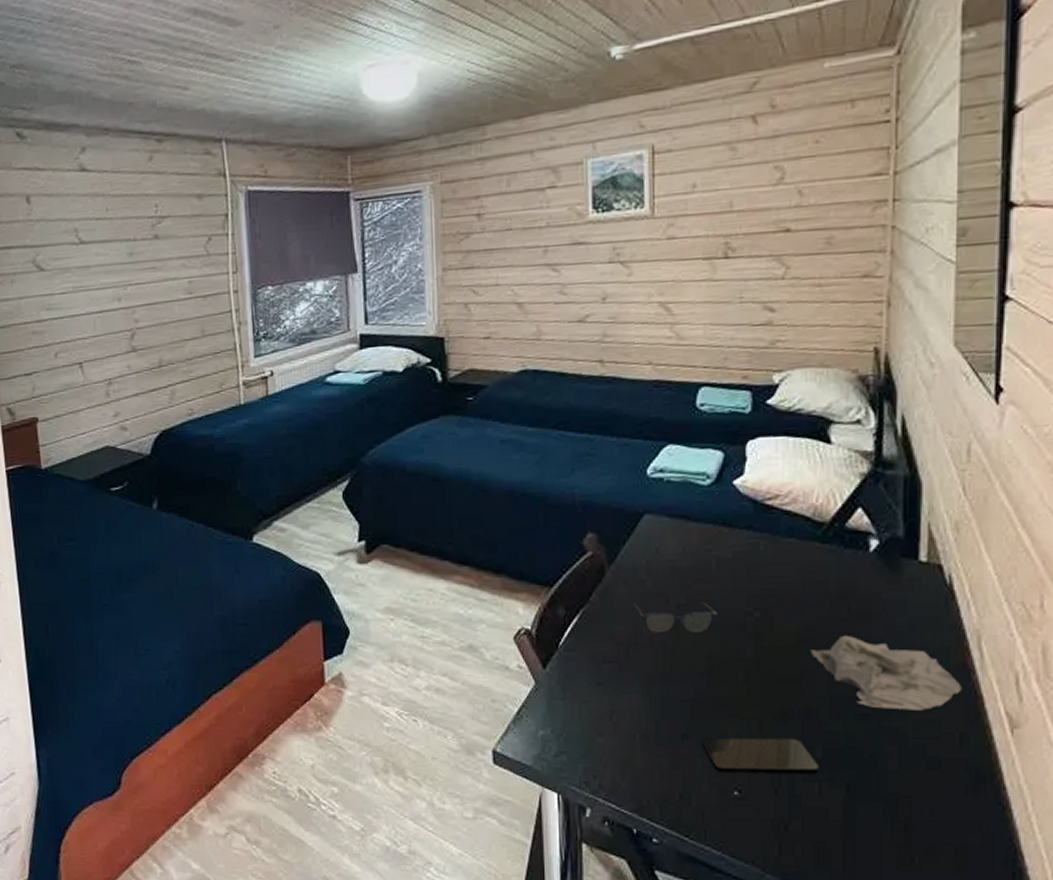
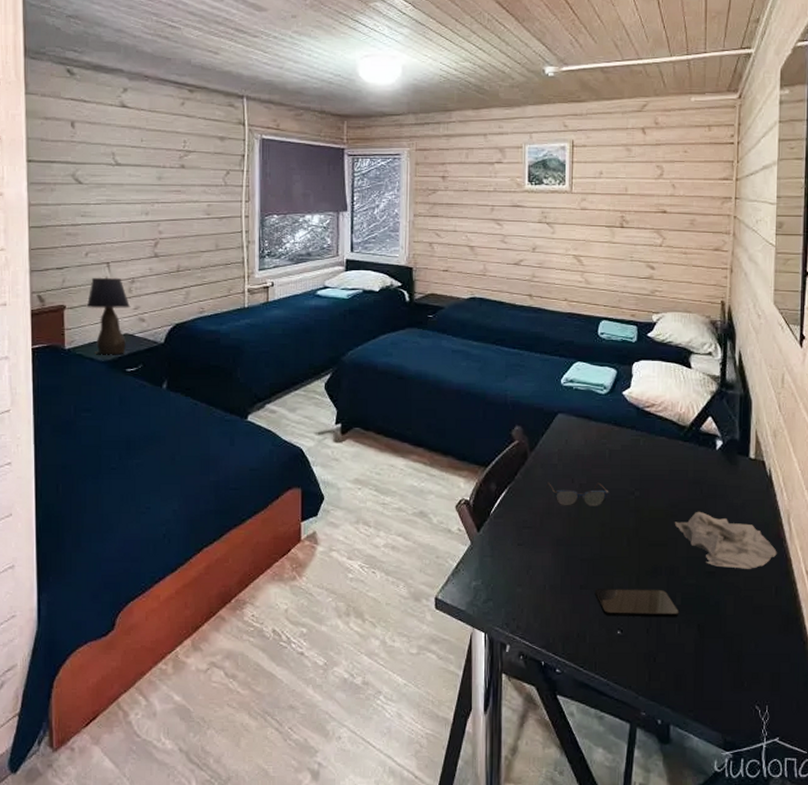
table lamp: none [60,379,110,474] -> present [86,276,131,355]

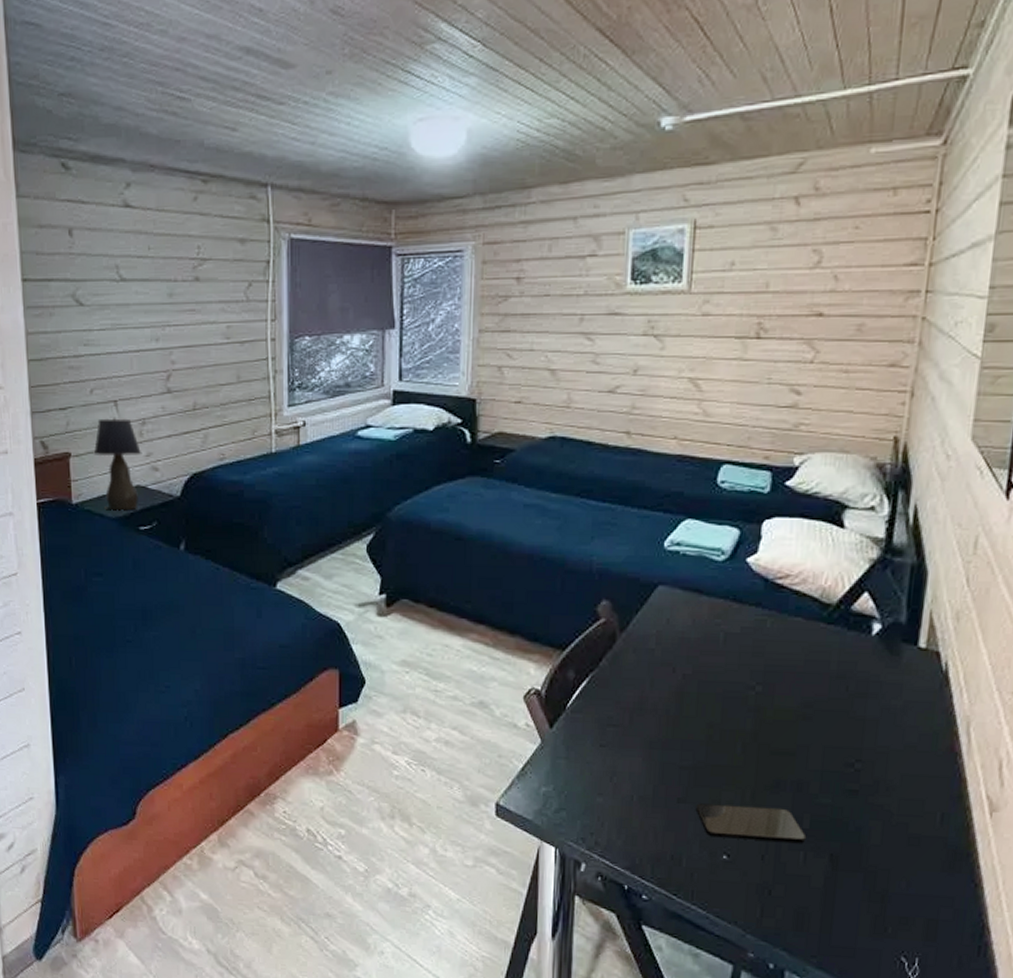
glasses: present [546,482,609,506] -> none [639,670,722,703]
tissue: present [674,511,777,569] -> none [807,713,948,789]

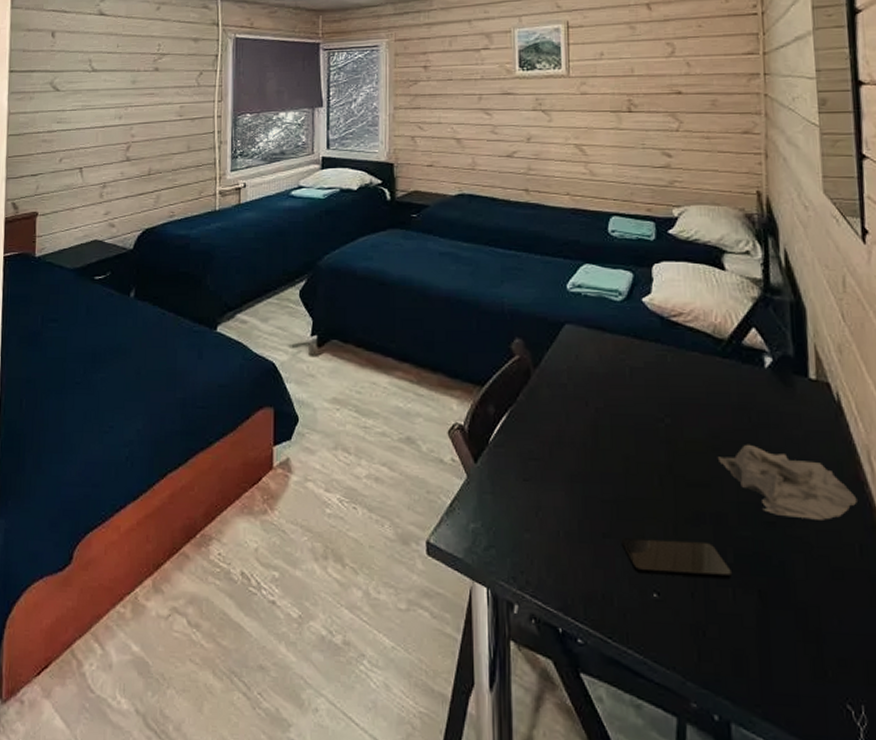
table lamp: present [93,417,142,511] -> none [58,181,101,263]
tissue: none [807,713,948,789] -> present [717,444,857,520]

